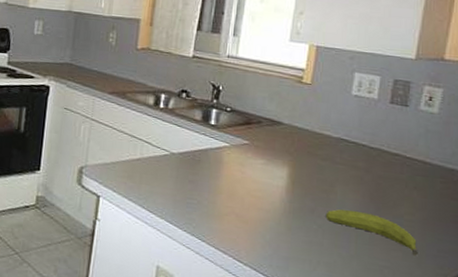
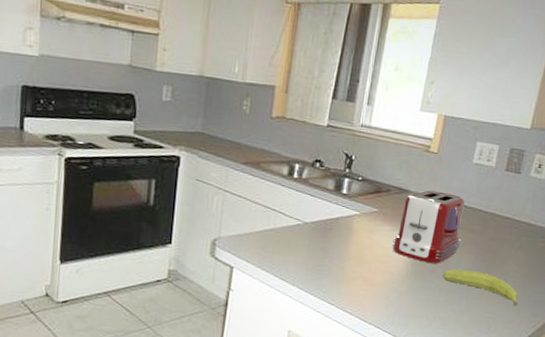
toaster: none [266,123,345,202] -> present [392,190,465,264]

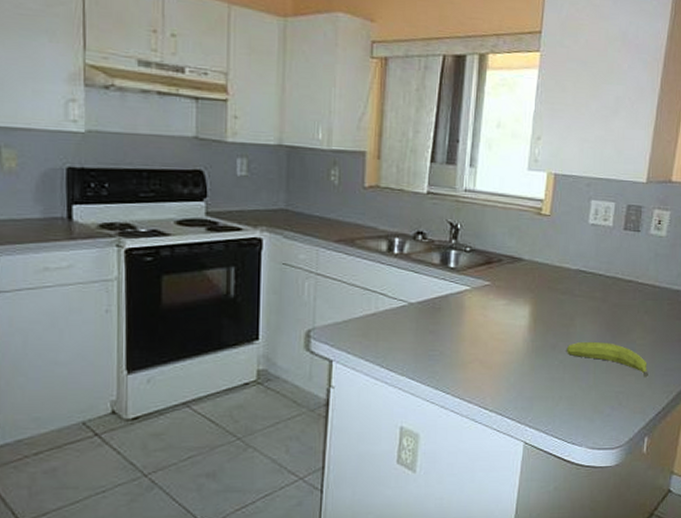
toaster: present [392,190,465,264] -> none [509,257,583,337]

